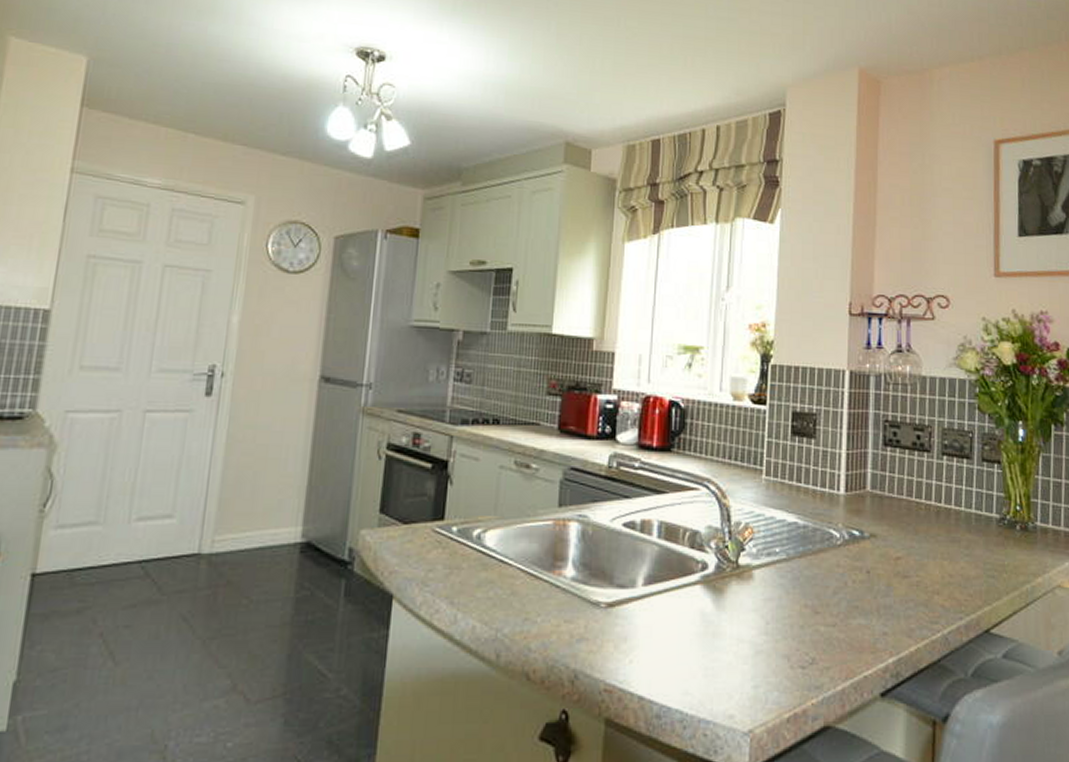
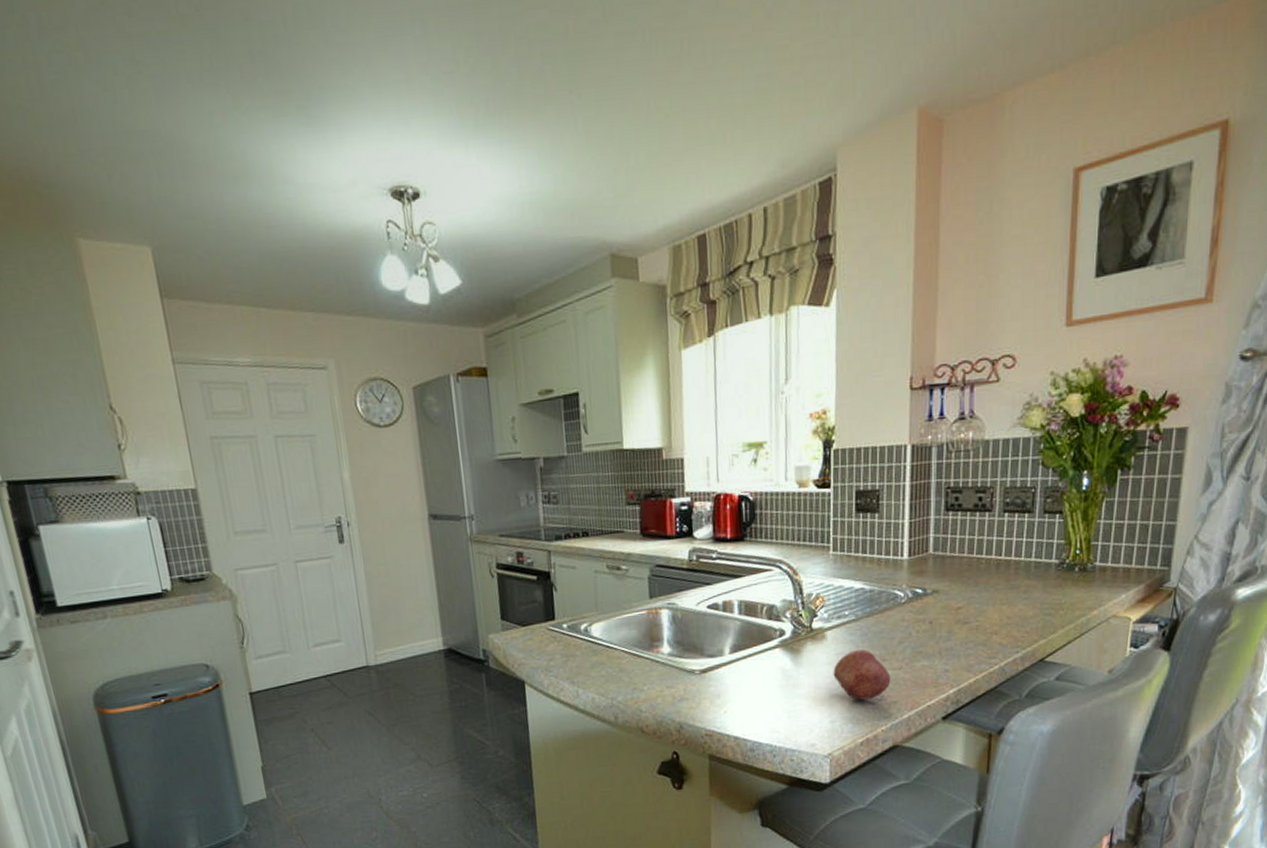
fruit: none [759,597,823,662] -> present [833,649,891,701]

